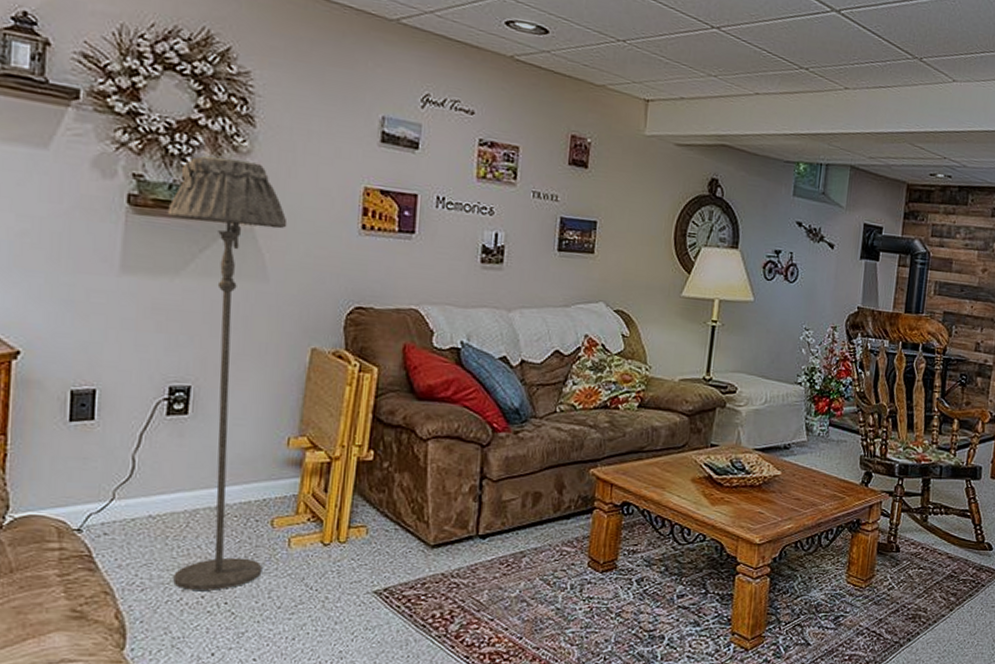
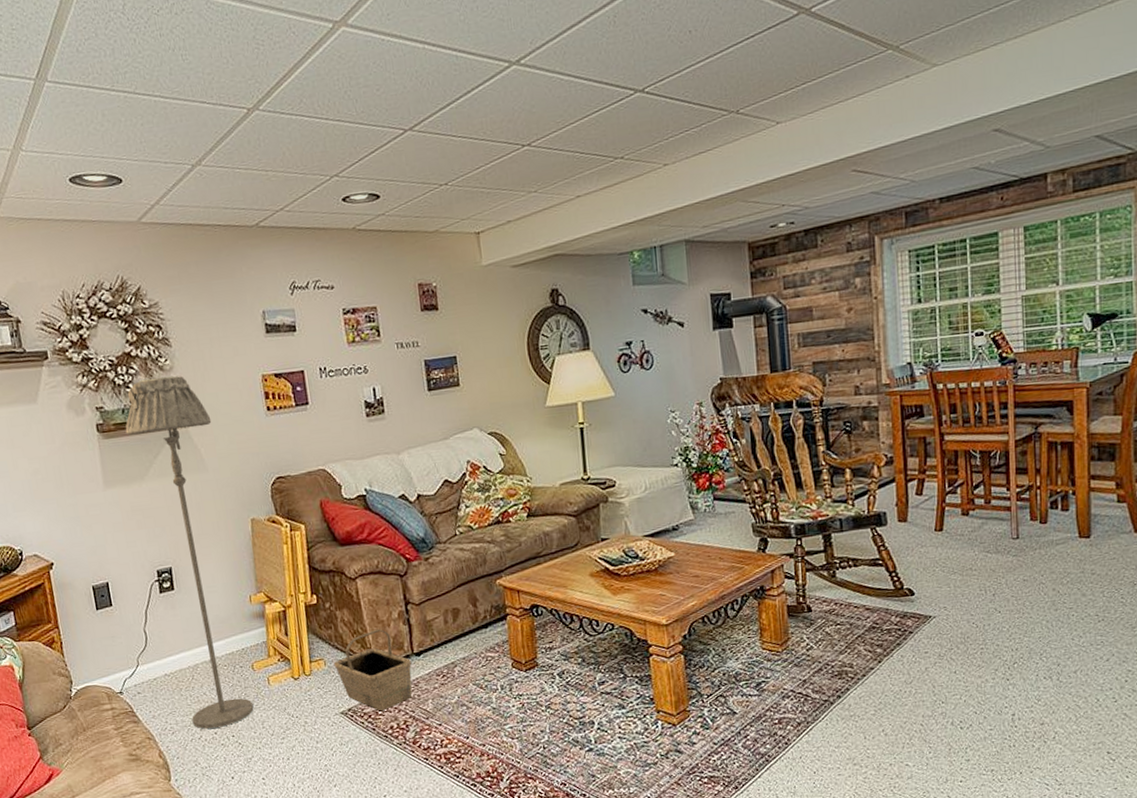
basket: none [378,502,473,596] -> present [333,629,412,712]

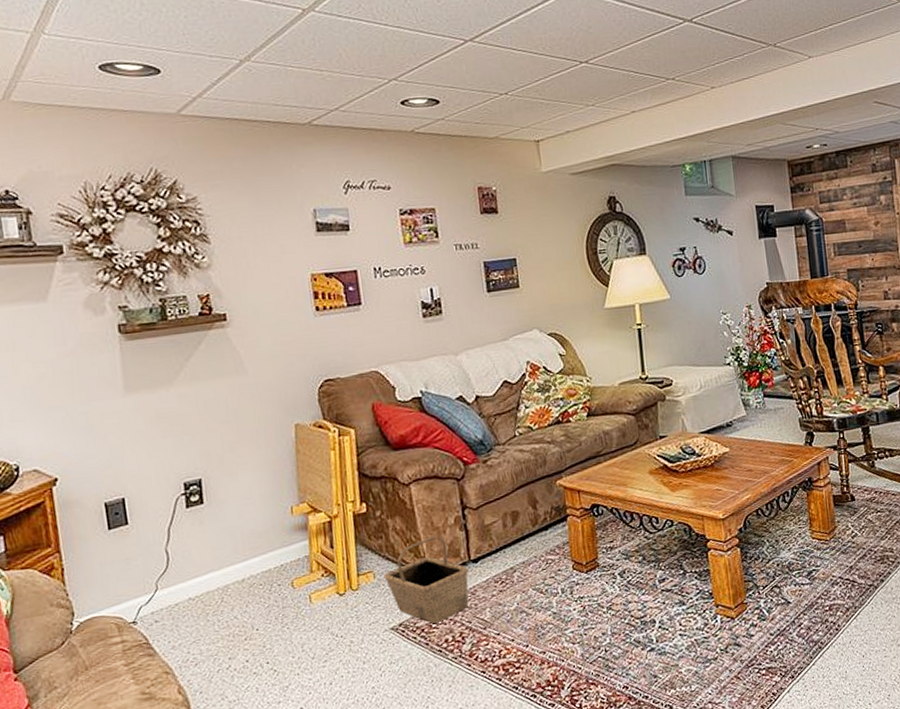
floor lamp: present [125,376,254,729] -> none [152,274,293,657]

